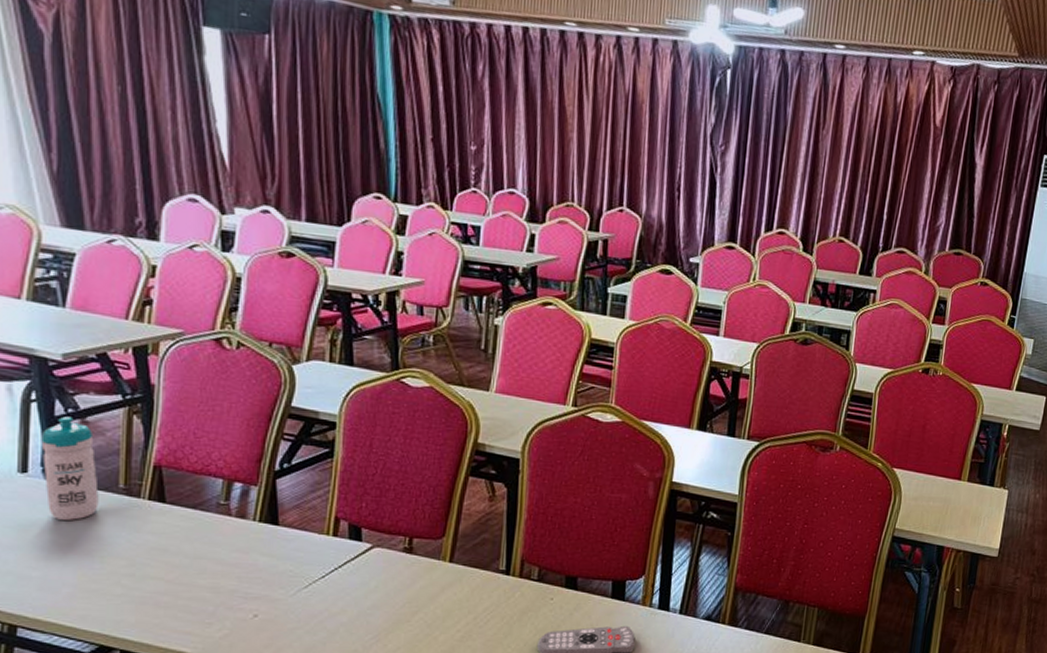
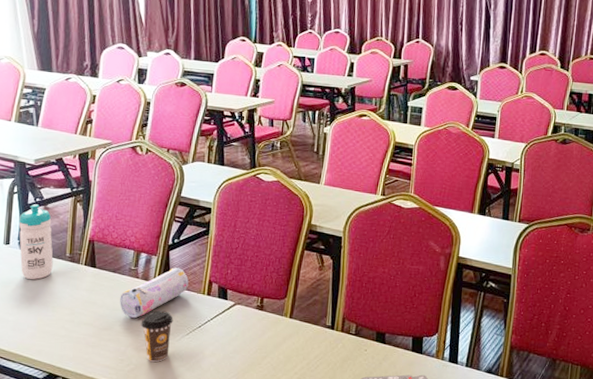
pencil case: none [204,501,305,568] -> present [120,267,189,318]
coffee cup: none [236,557,285,624] -> present [141,310,173,362]

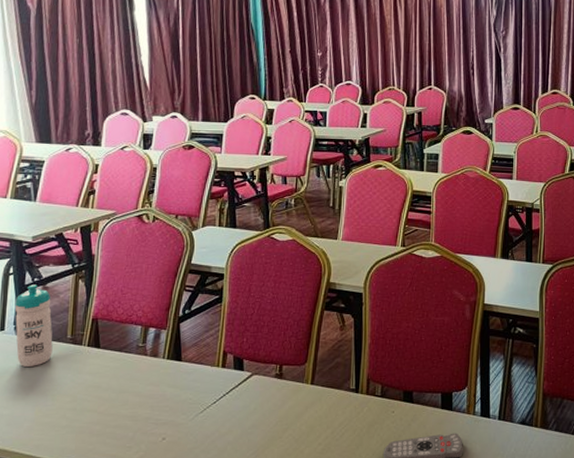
pencil case: present [120,267,189,318] -> none [127,340,201,399]
coffee cup: present [141,310,173,362] -> none [150,388,186,446]

